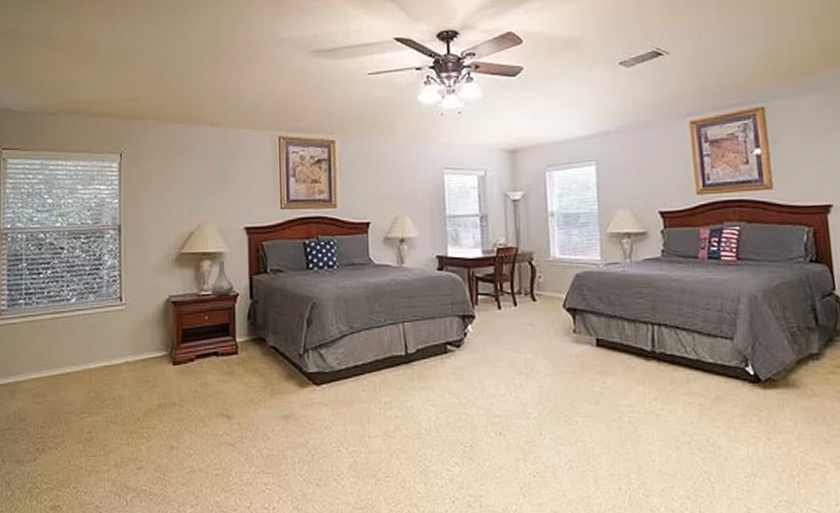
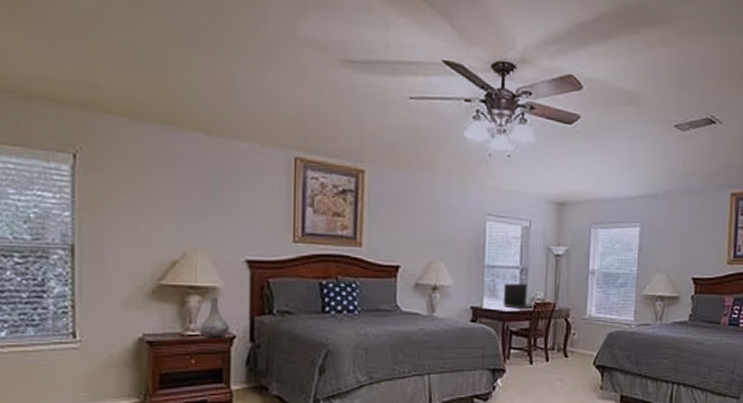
laptop computer: none [465,229,499,255] -> present [503,283,536,309]

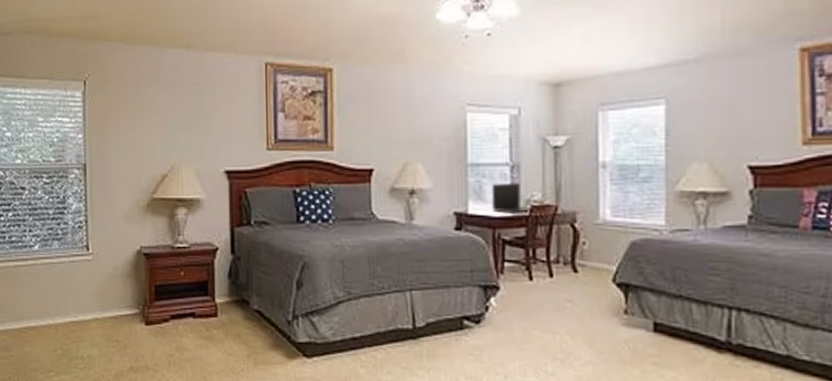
vase: present [199,296,230,338] -> none [187,208,213,250]

